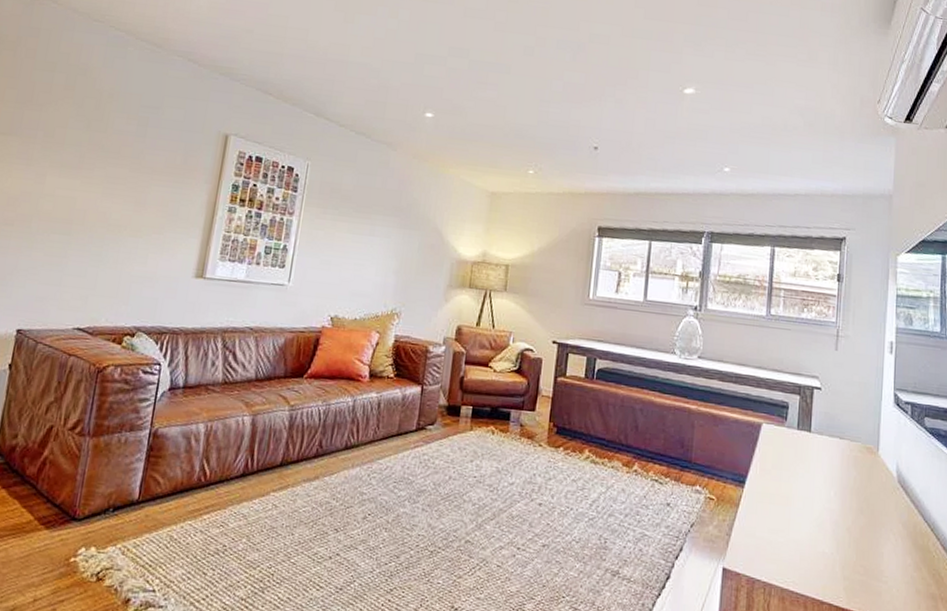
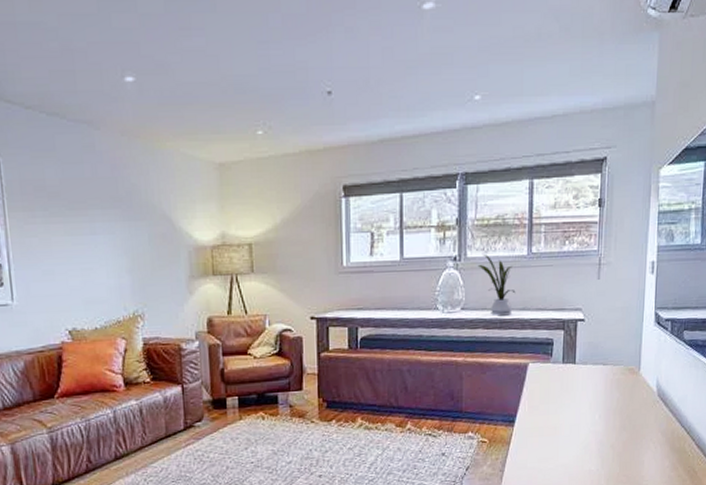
house plant: none [717,309,753,372] -> present [477,255,516,316]

